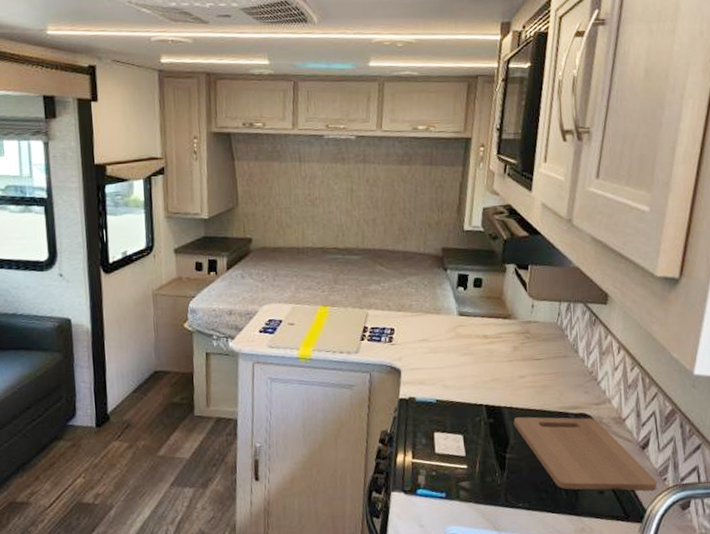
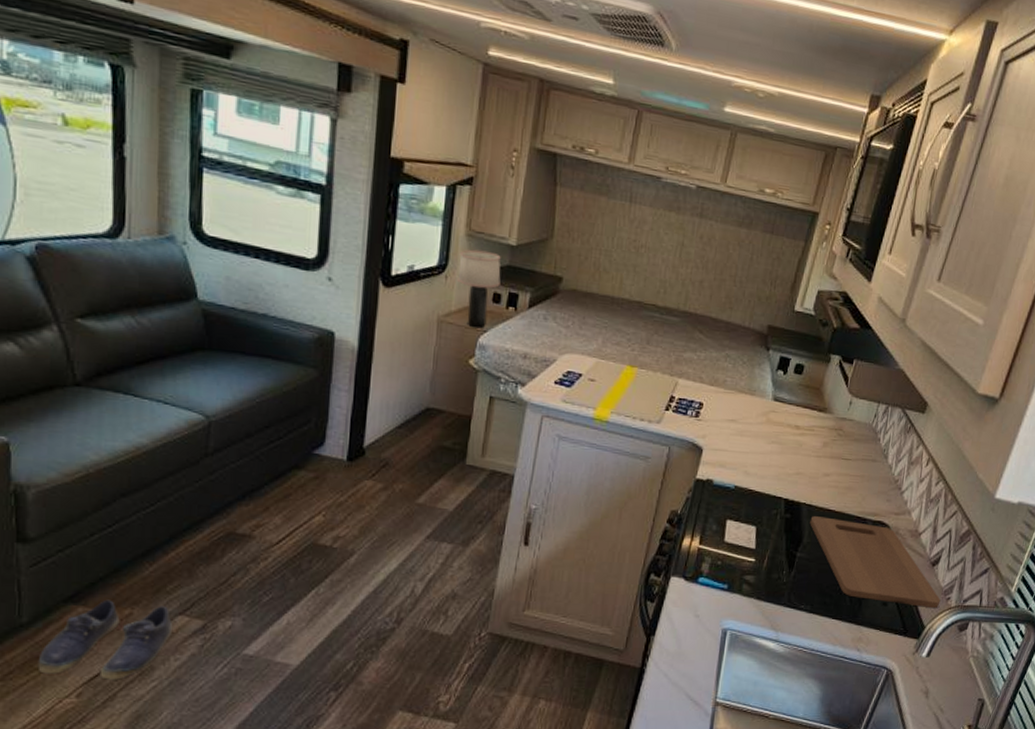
table lamp: none [162,227,200,296] -> present [457,249,501,329]

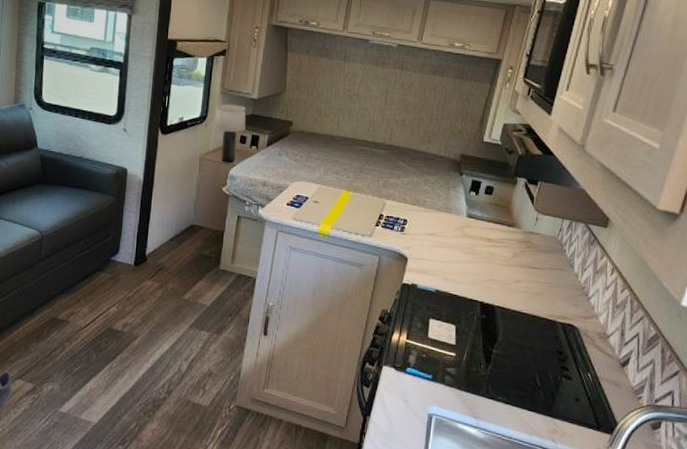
cutting board: present [810,516,941,609] -> none [504,318,632,407]

